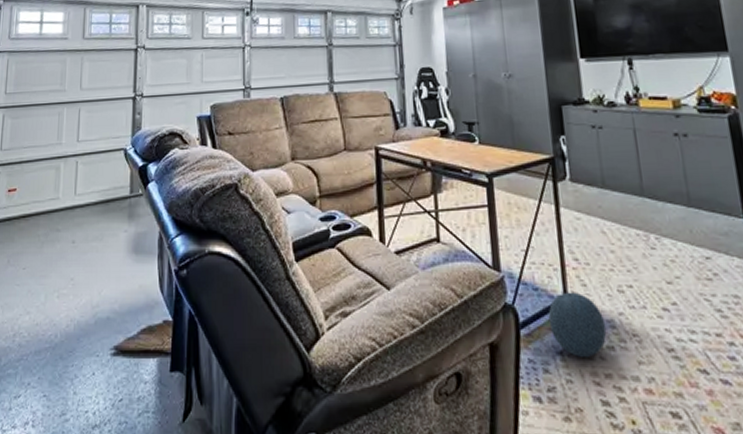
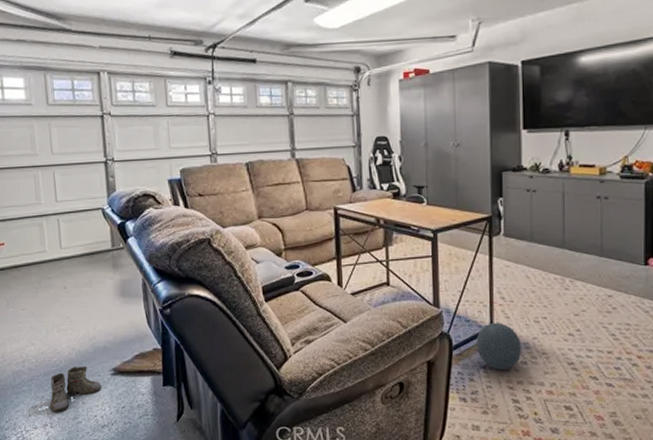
boots: none [33,342,98,406] -> present [48,366,102,413]

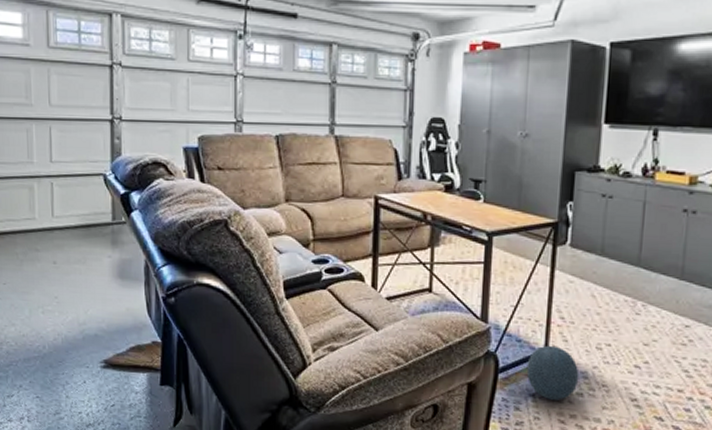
boots: present [48,366,102,413] -> none [26,354,89,405]

